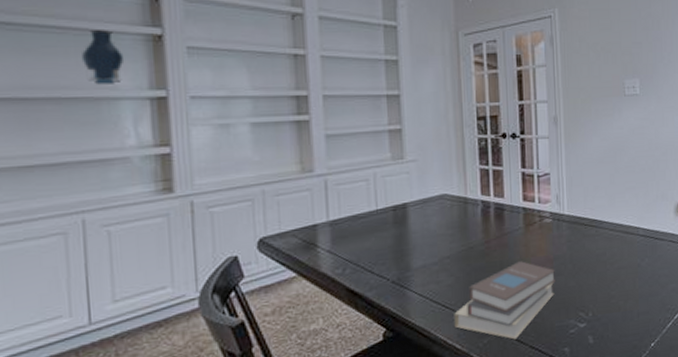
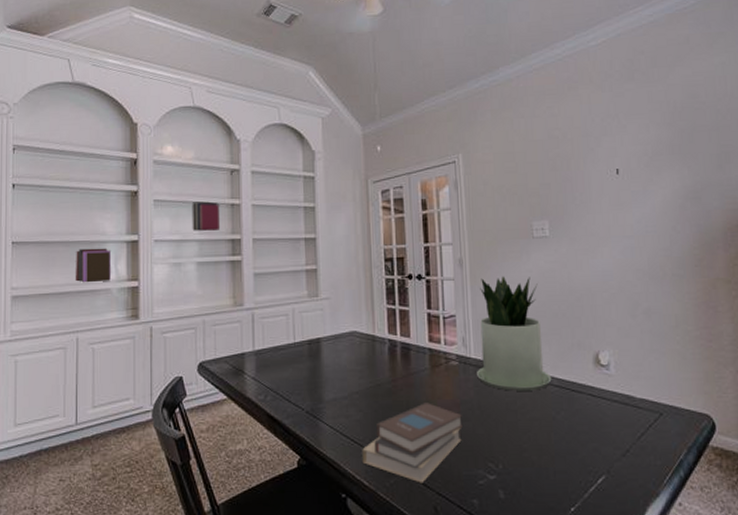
books: none [73,106,129,151] -> present [76,248,111,283]
vase: present [81,32,125,85] -> none [83,190,111,231]
books: none [242,50,279,87] -> present [193,202,219,232]
planter: none [568,133,638,244] -> present [476,276,552,391]

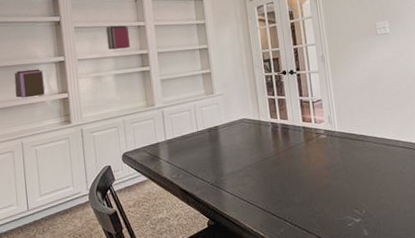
books: present [362,403,463,483] -> none [257,168,333,230]
planter: present [476,276,552,391] -> none [339,65,398,154]

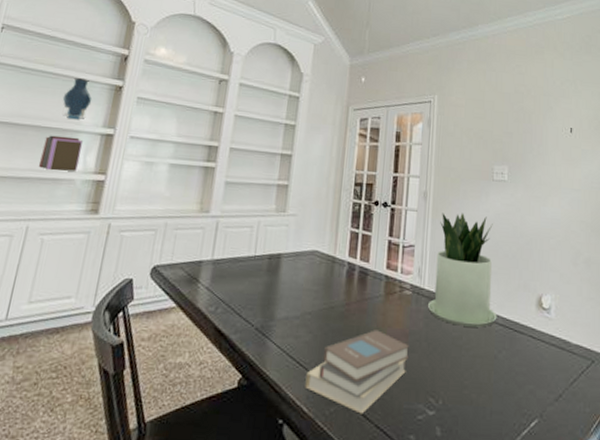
vase: none [17,22,40,56] -> present [62,79,92,120]
books: present [106,25,130,50] -> none [172,105,202,136]
books: none [257,168,333,230] -> present [305,330,409,414]
planter: none [339,65,398,154] -> present [427,213,497,328]

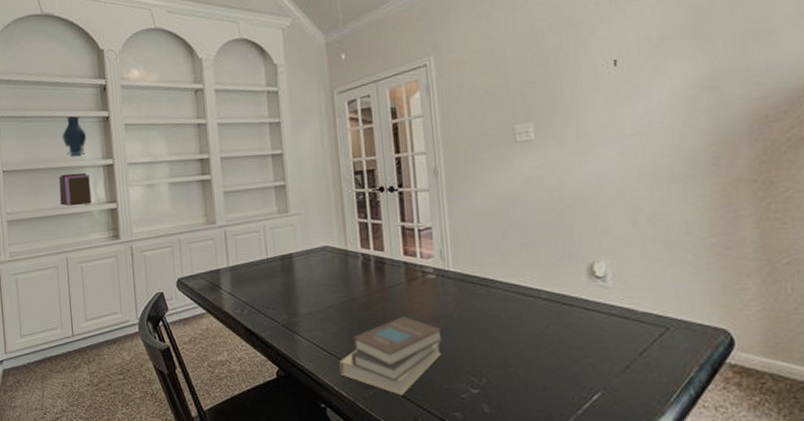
planter: present [427,213,497,328] -> none [455,184,540,305]

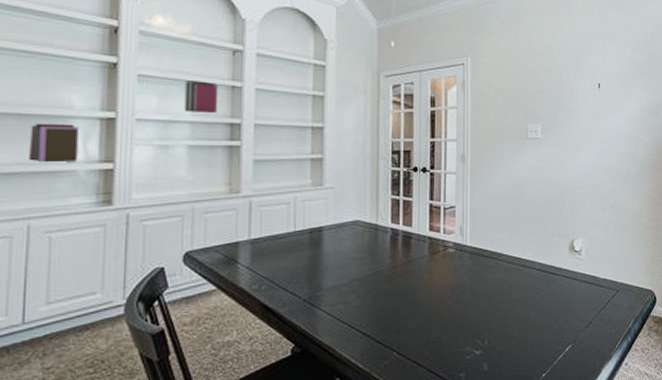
vase: present [62,117,87,157] -> none [43,57,82,104]
books: none [161,123,188,153] -> present [185,81,217,114]
books: present [339,316,442,396] -> none [358,287,455,362]

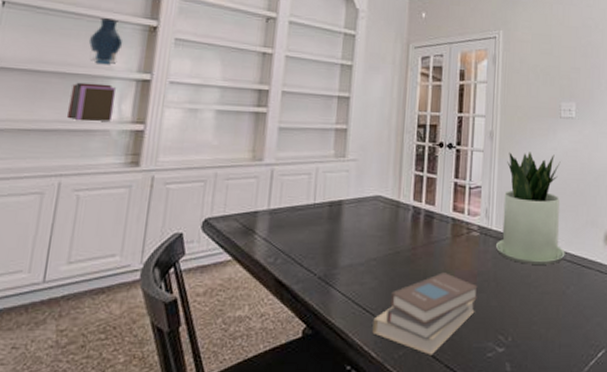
vase: none [43,57,82,104] -> present [88,20,123,65]
books: present [185,81,217,114] -> none [216,46,249,80]
books: none [358,287,455,362] -> present [372,272,478,355]
planter: none [470,172,535,275] -> present [495,152,565,265]

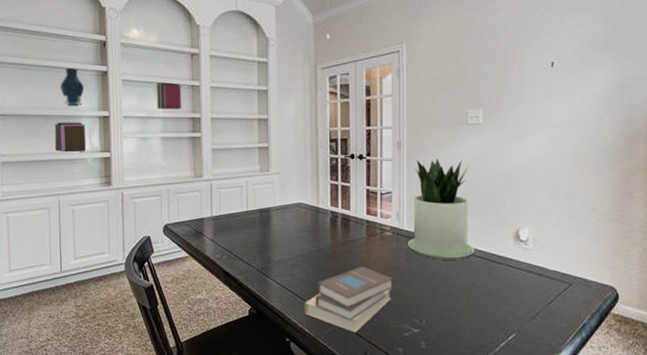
books: none [216,46,249,80] -> present [157,82,181,110]

